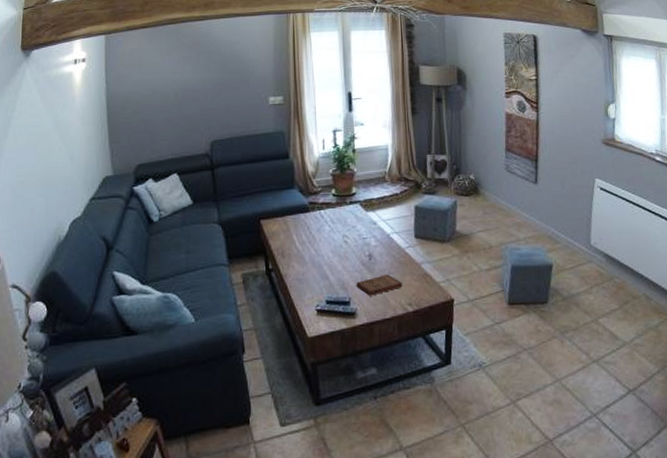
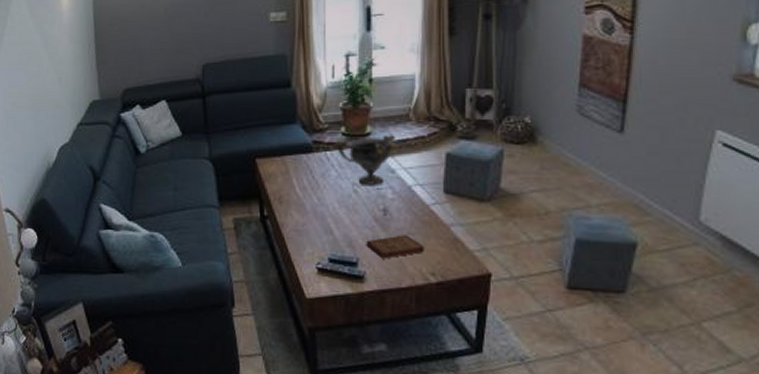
decorative bowl: none [325,193,375,236] -> present [333,134,395,185]

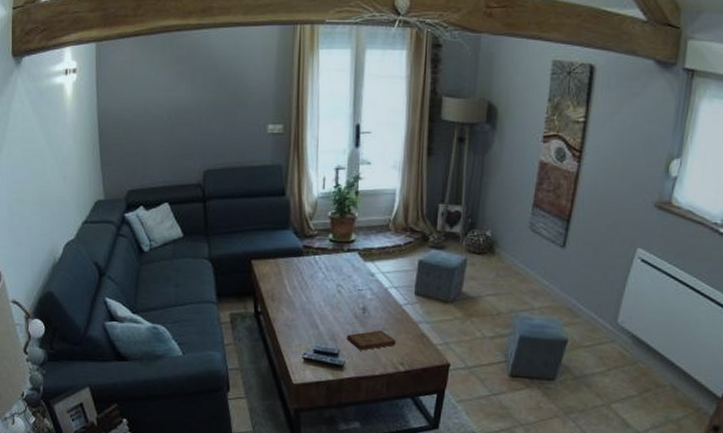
decorative bowl: present [333,134,395,185] -> none [321,241,376,287]

